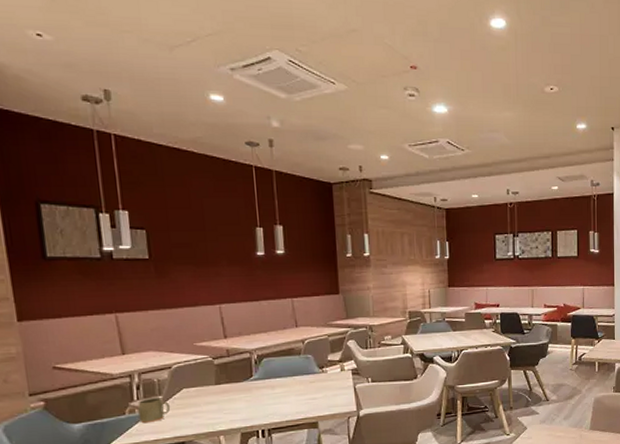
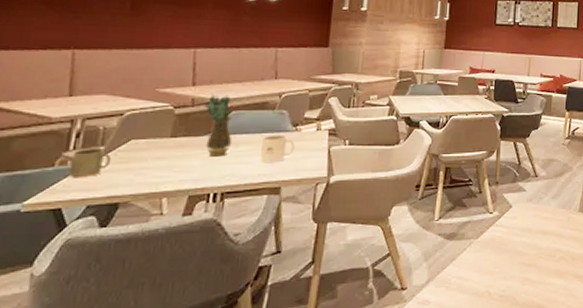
vase: none [238,343,269,399] -> present [204,93,233,157]
mug: none [295,377,324,403] -> present [260,135,295,163]

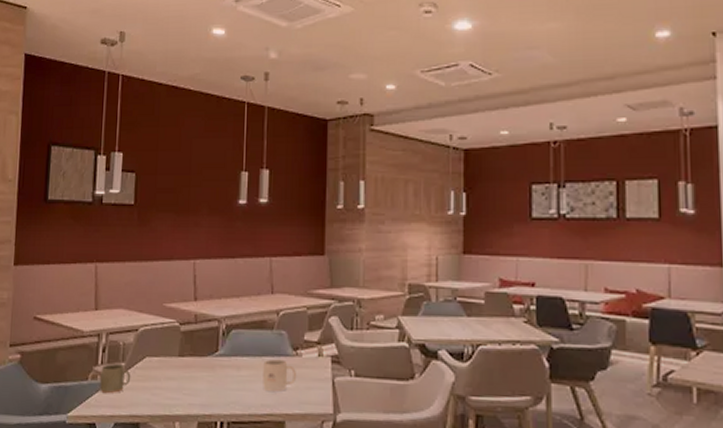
vase: present [204,93,233,157] -> none [206,309,234,381]

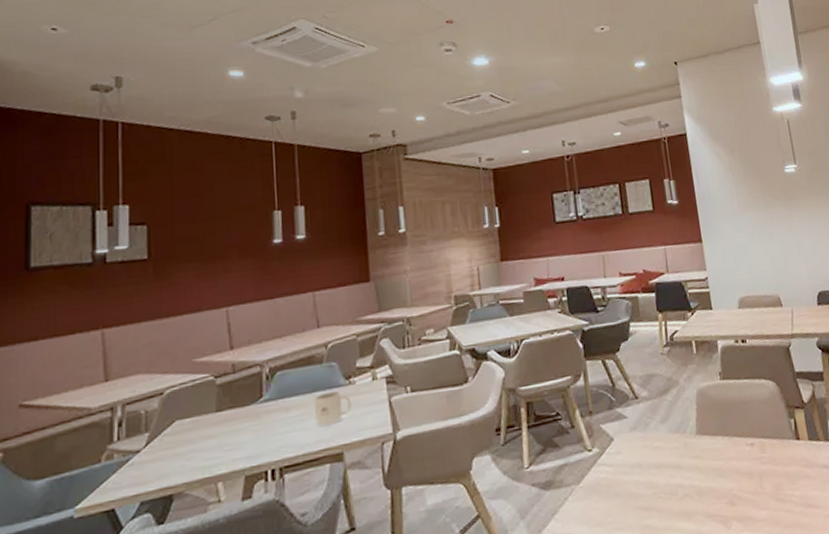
mug: present [100,363,131,393] -> none [118,434,159,472]

